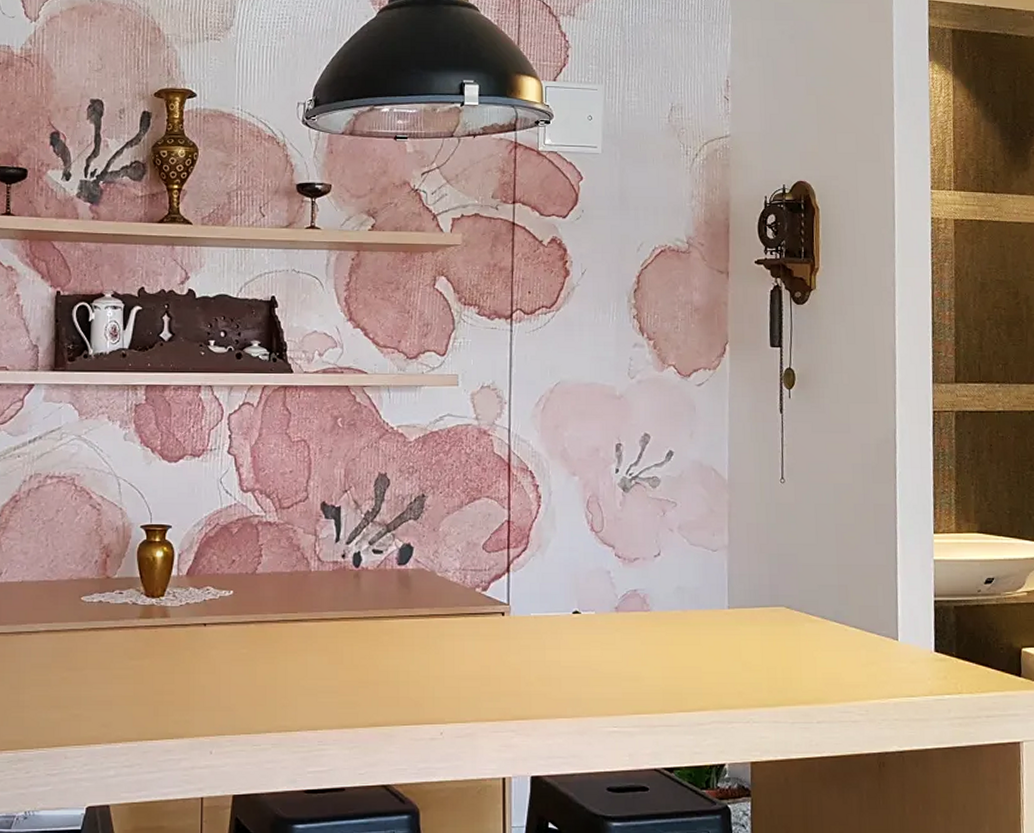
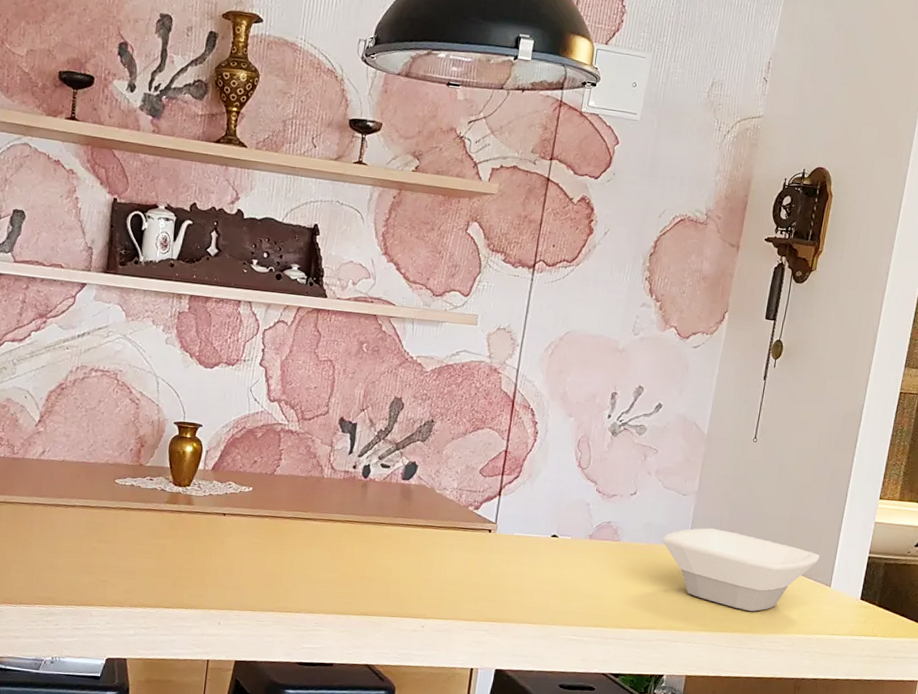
bowl: none [697,585,880,679] -> present [662,528,820,612]

